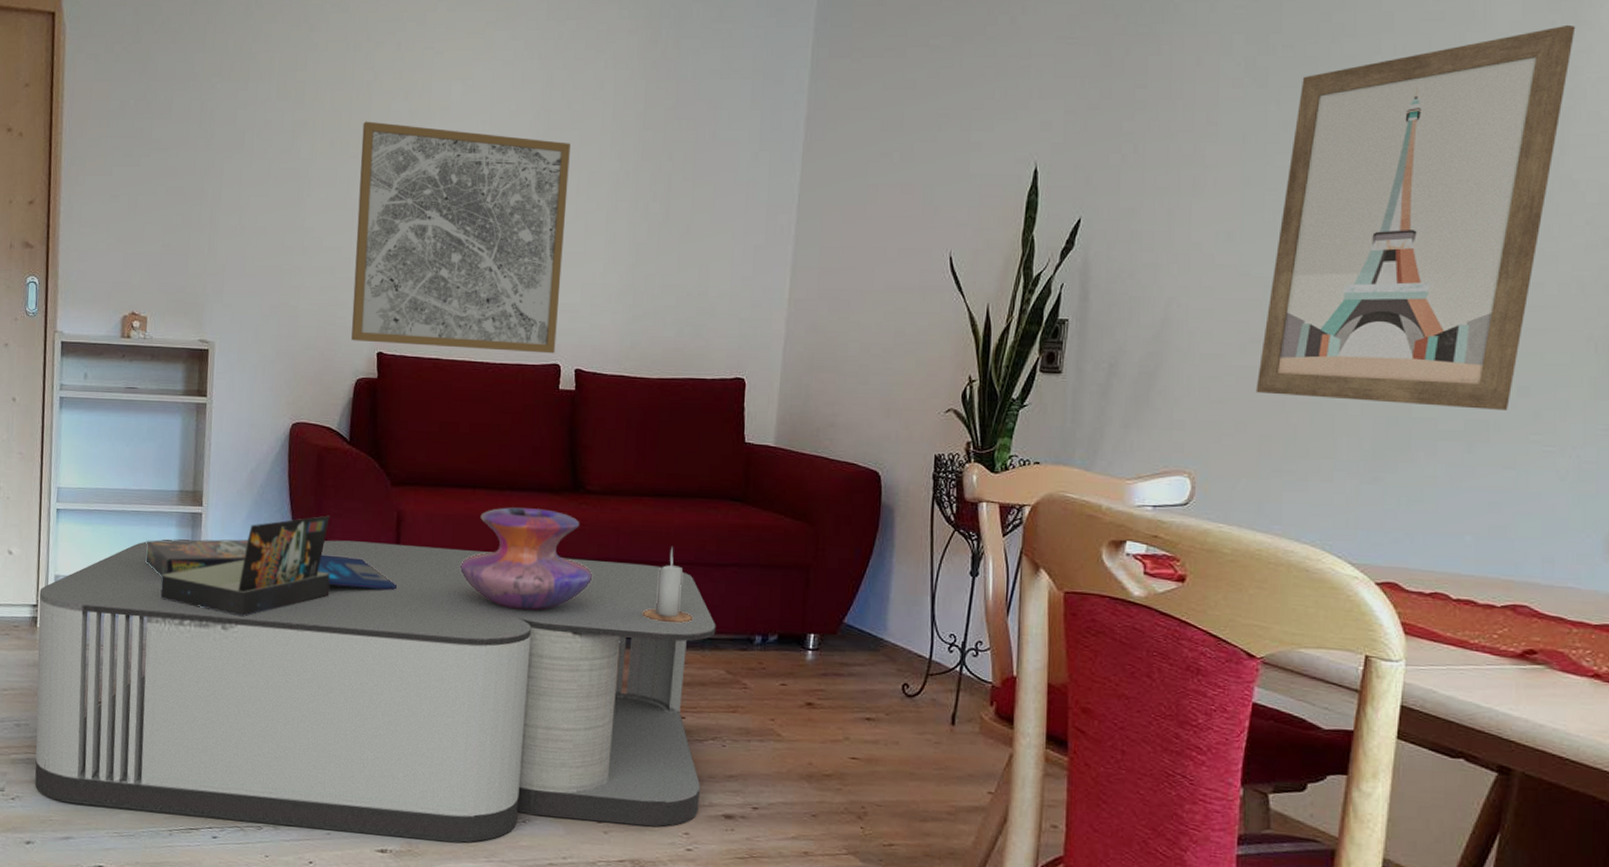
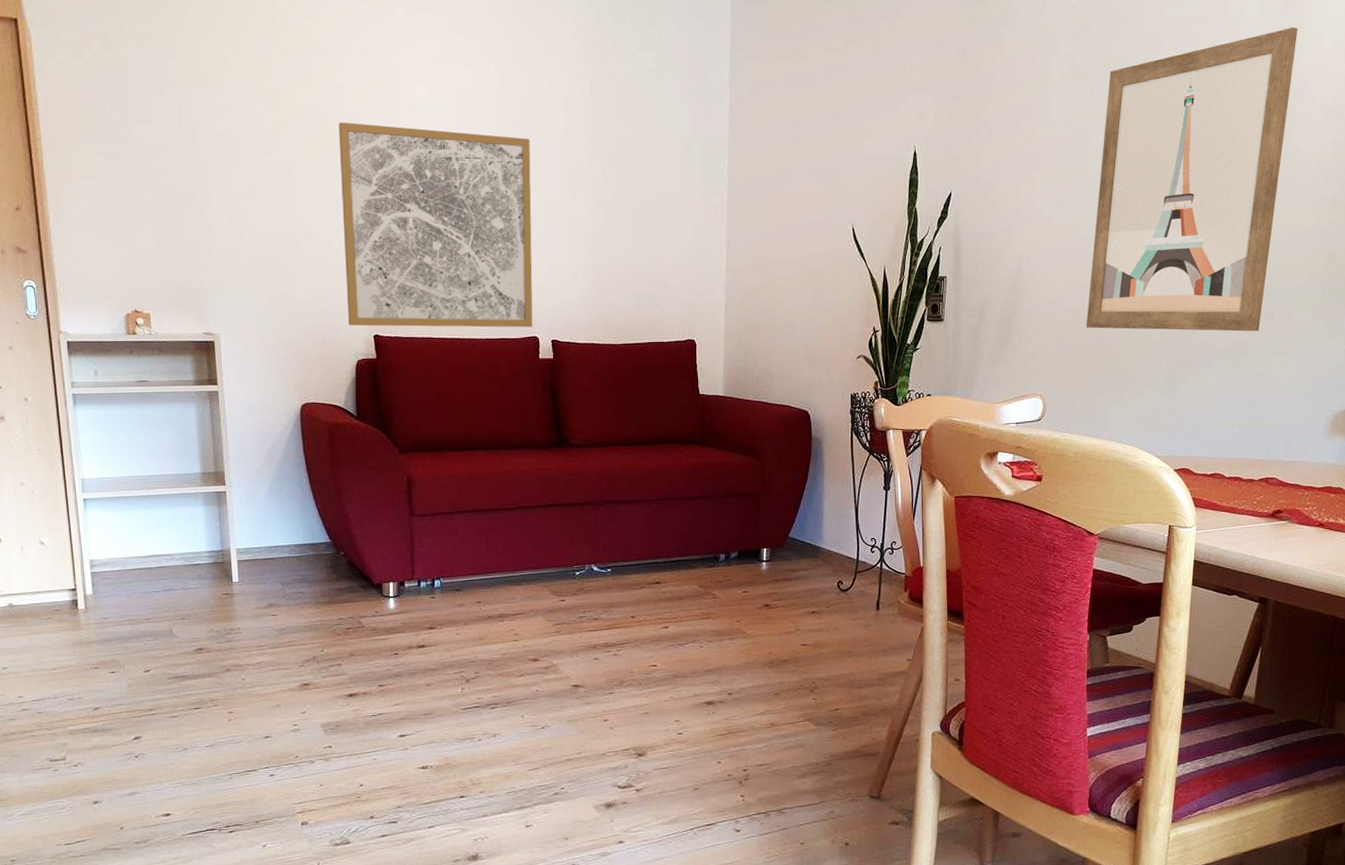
coffee table: present [35,539,716,843] -> none [76,503,688,763]
board game: present [145,515,397,617] -> none [175,484,413,581]
decorative vase: present [460,507,592,611] -> none [468,463,582,552]
candle: present [642,548,692,623] -> none [626,488,668,550]

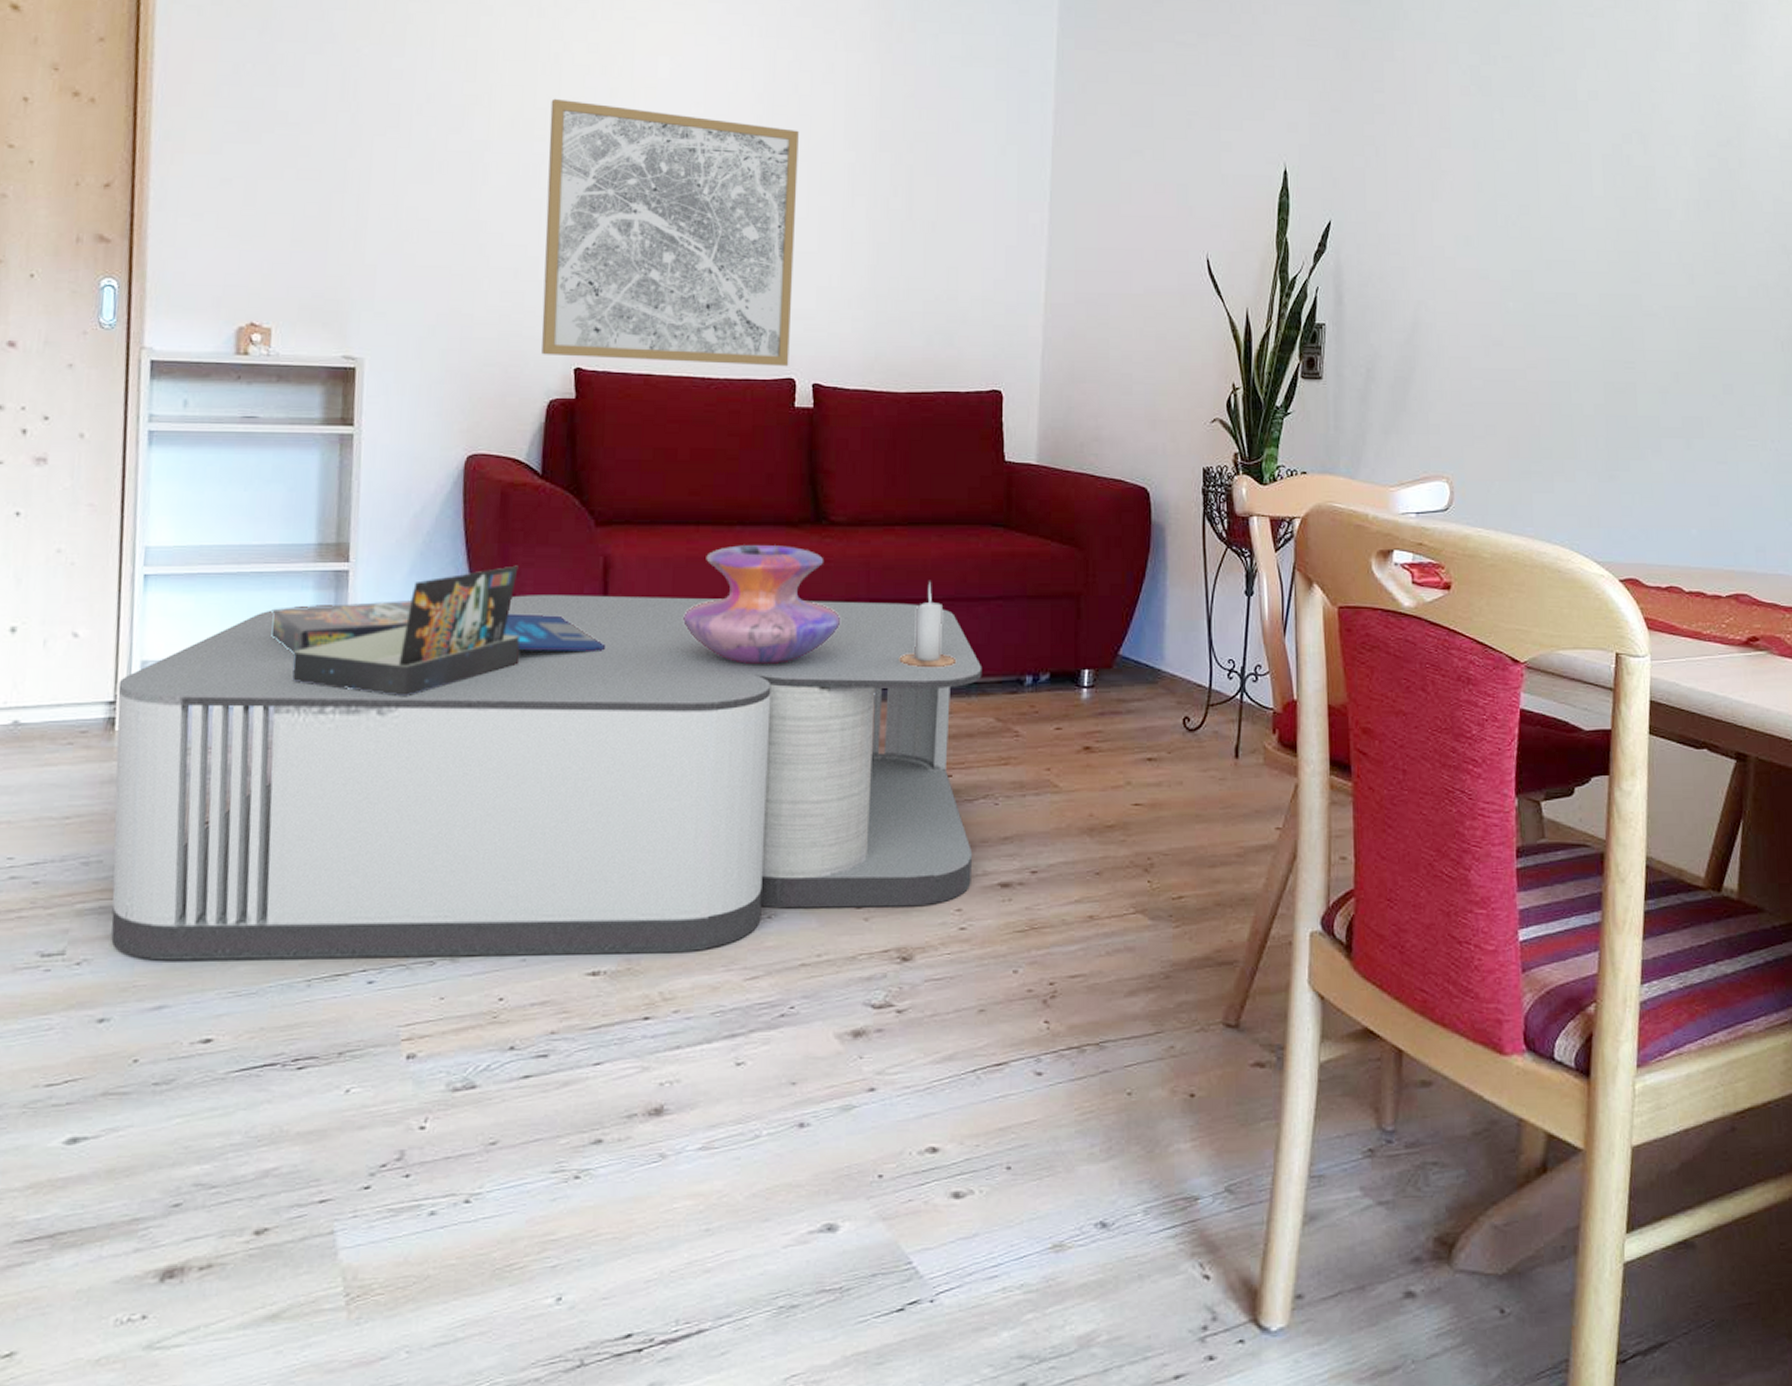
coffee table: none [76,503,688,763] -> present [111,595,983,960]
board game: none [175,484,413,581] -> present [270,565,605,697]
decorative vase: none [468,463,582,552] -> present [683,545,840,665]
candle: none [626,488,668,550] -> present [899,583,955,668]
wall art: present [1086,27,1298,332] -> none [1501,48,1743,407]

